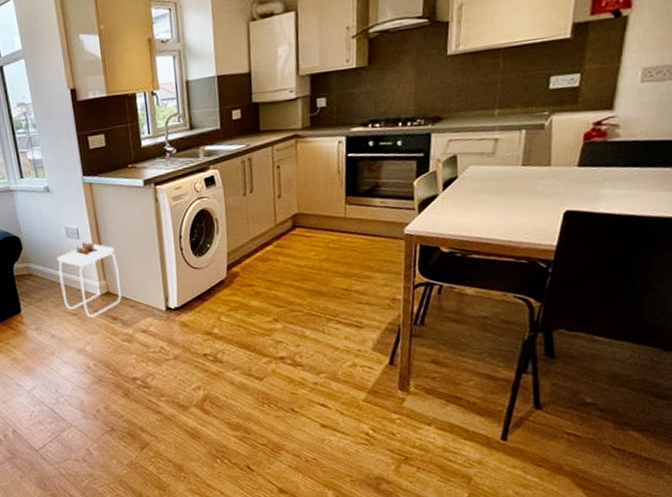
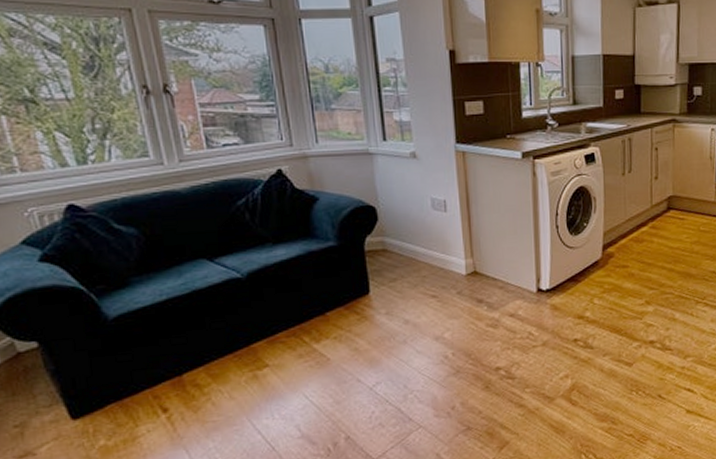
side table: present [57,242,122,318] -> none [419,215,490,301]

